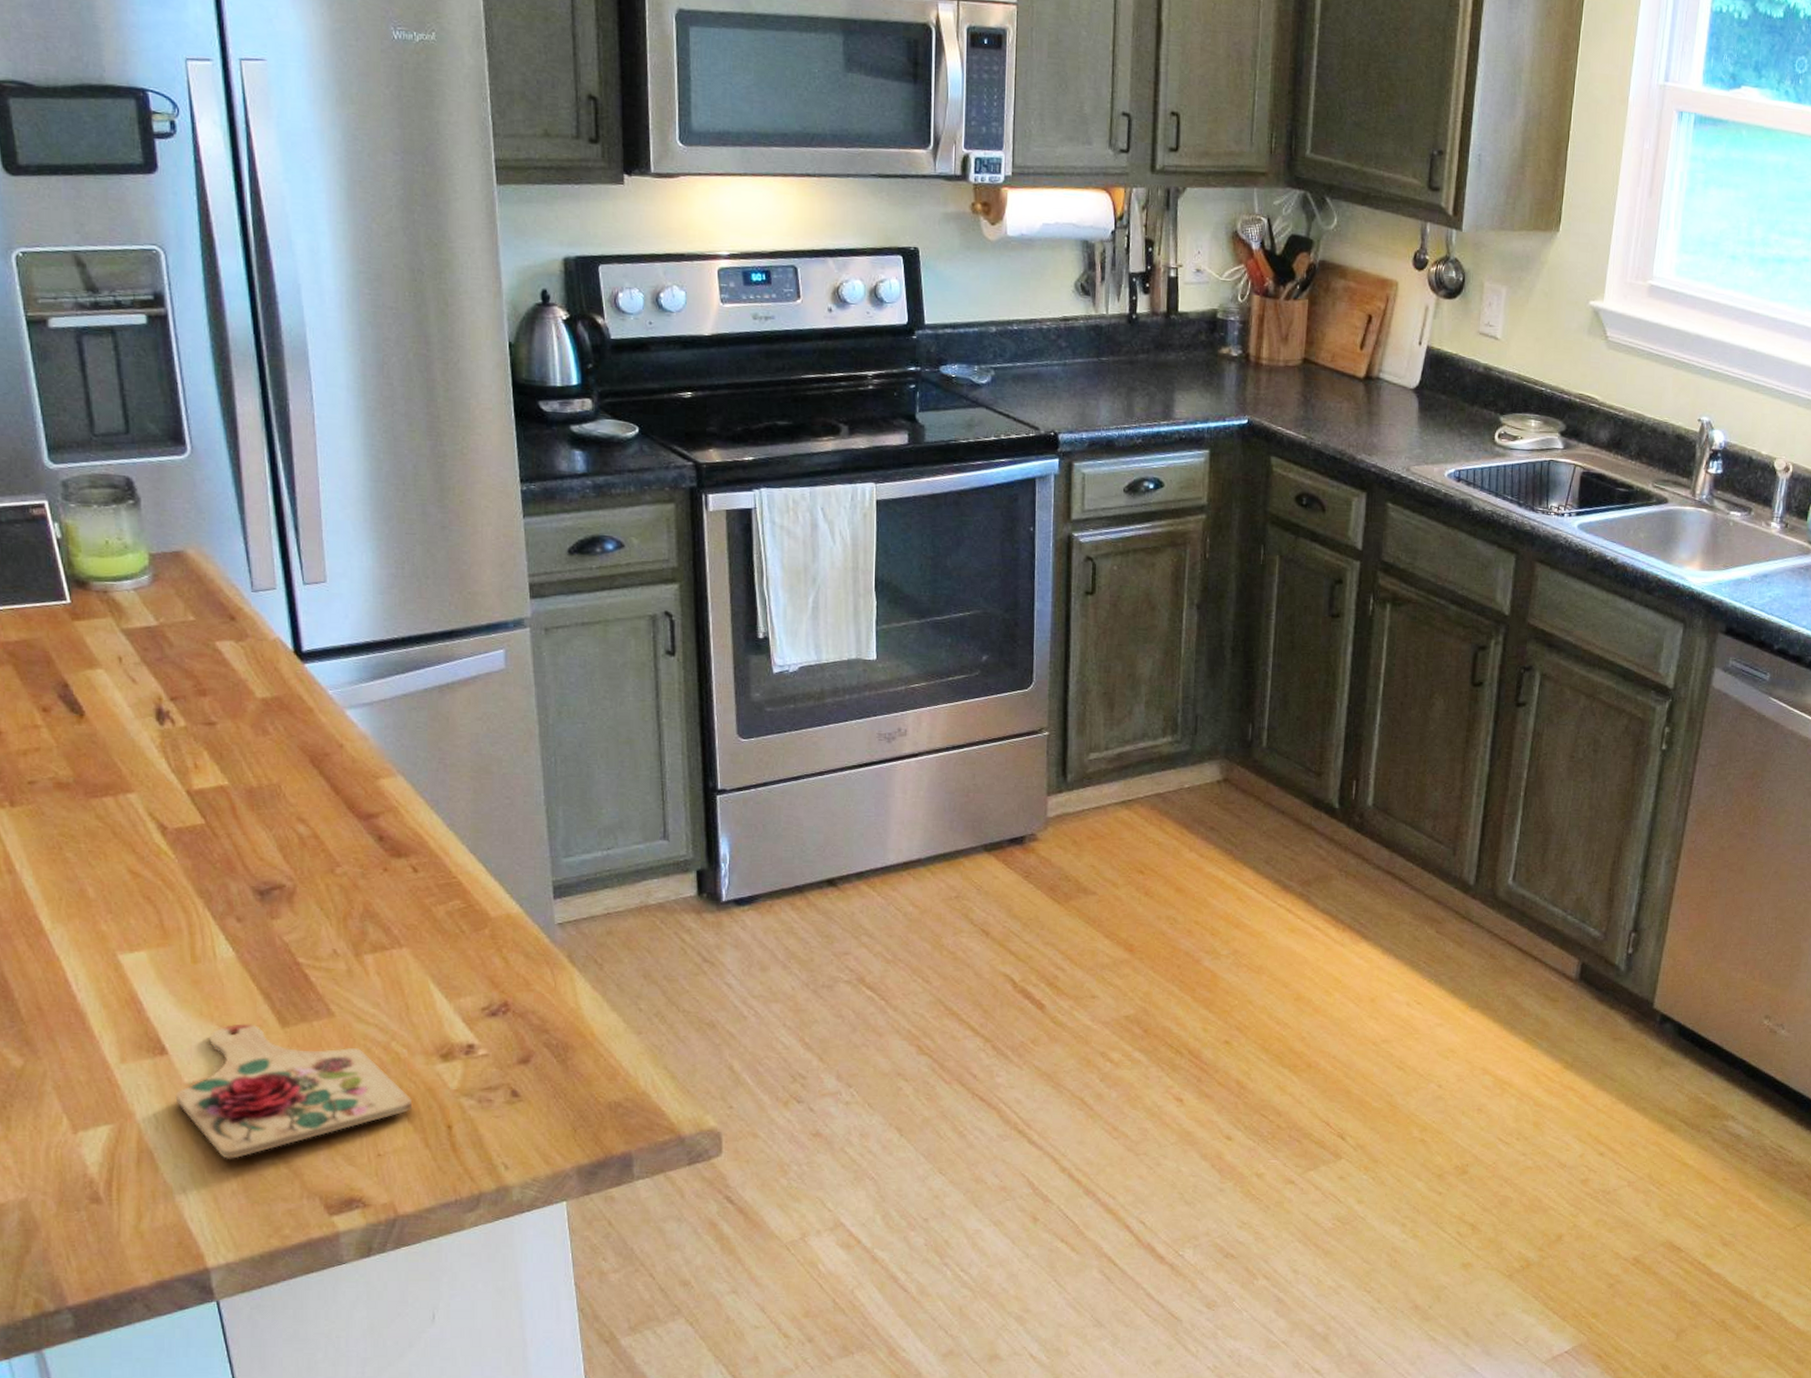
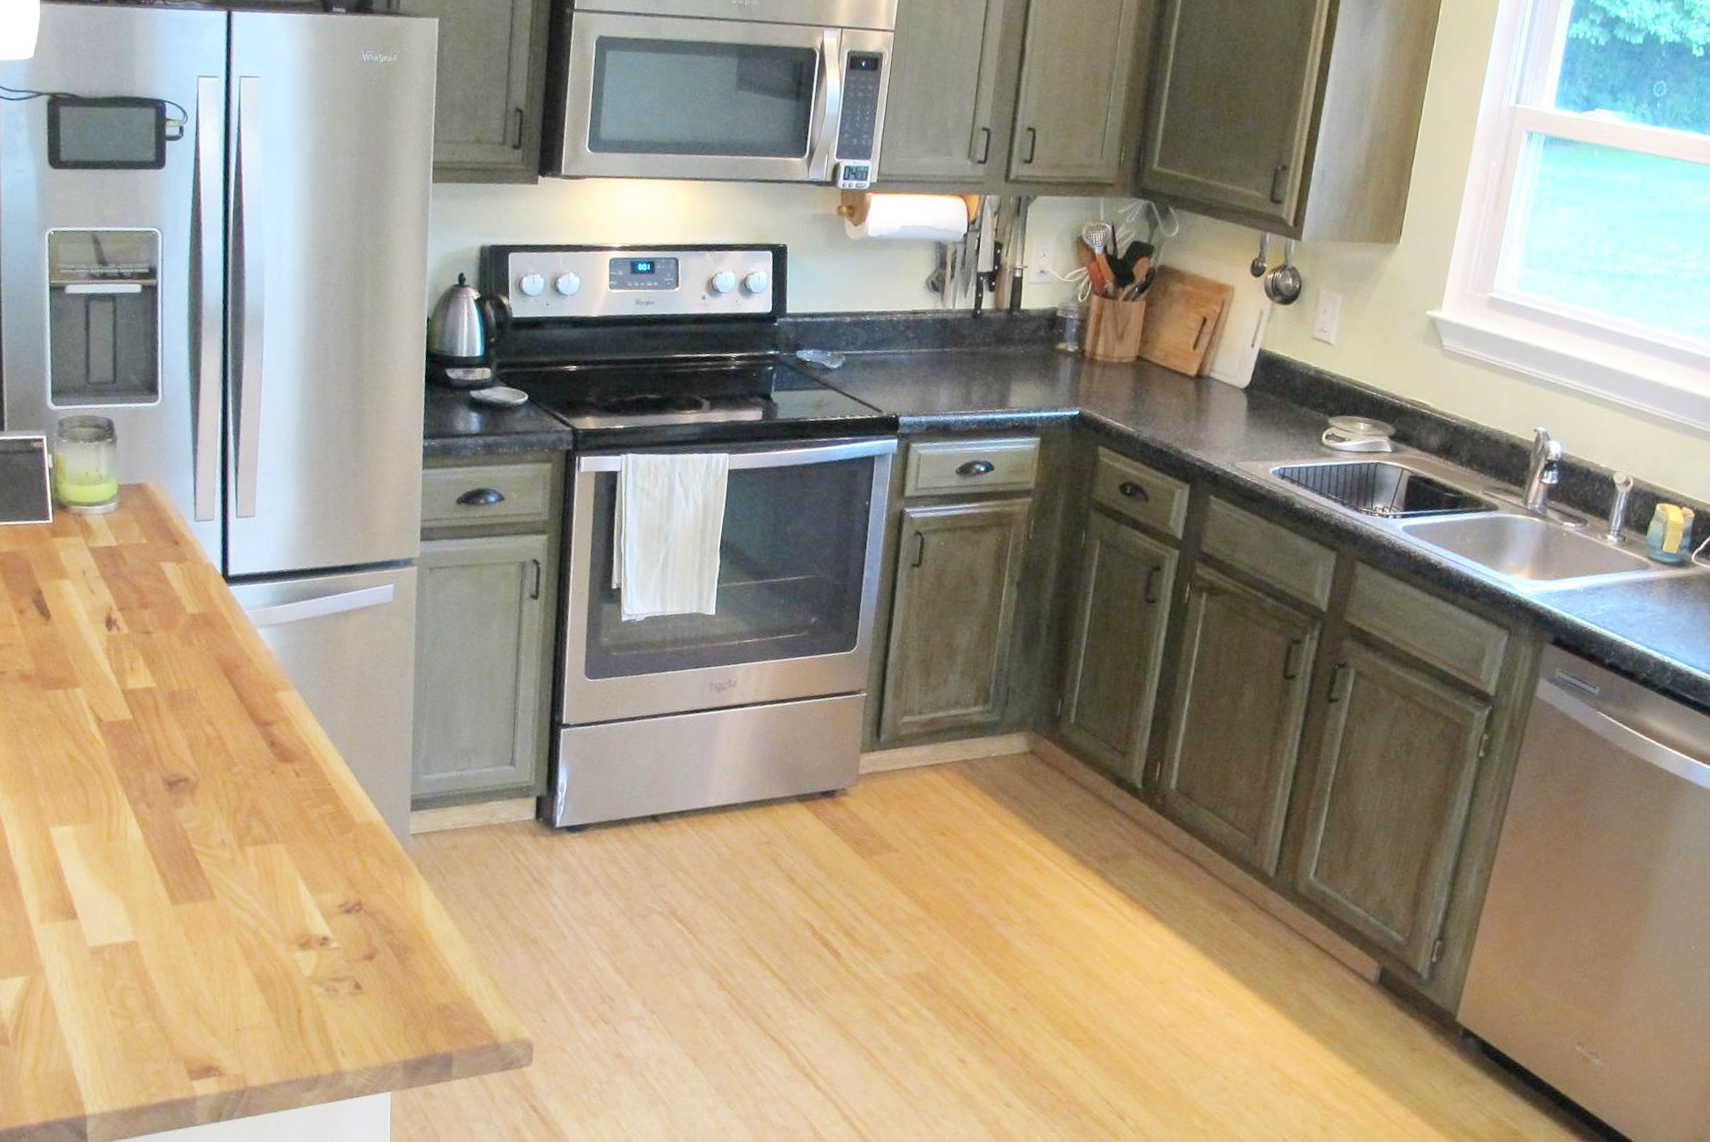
cutting board: present [175,1024,413,1159] -> none [79,898,272,1019]

